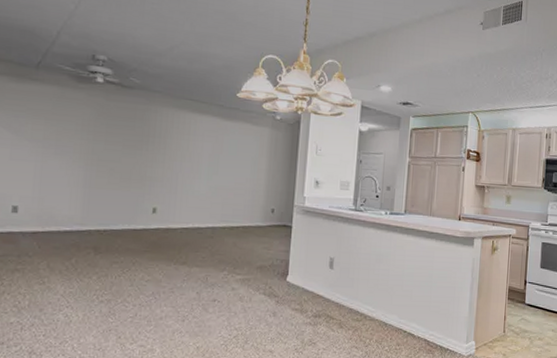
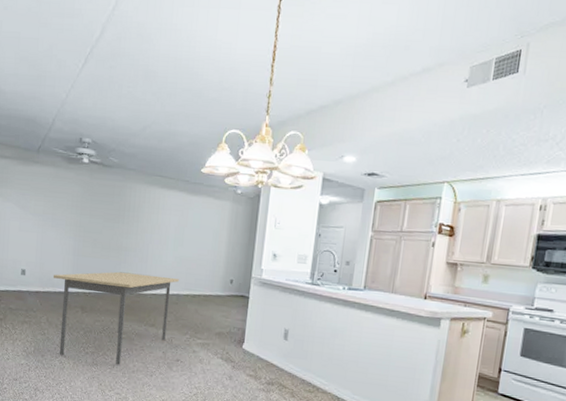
dining table: none [56,204,214,312] -> present [53,271,179,365]

